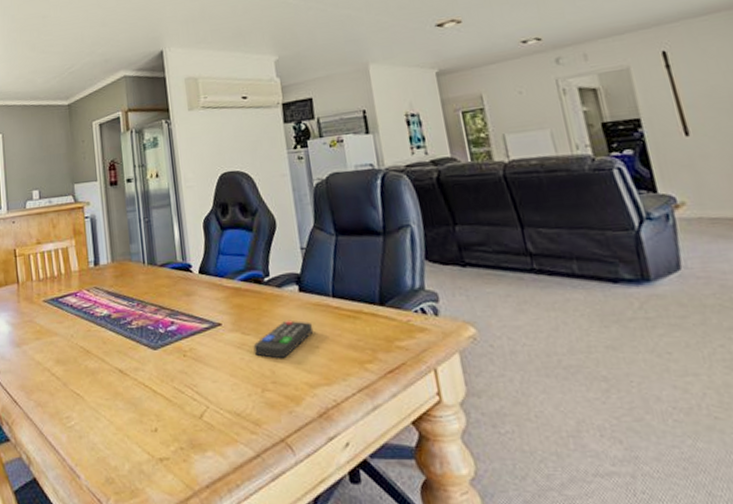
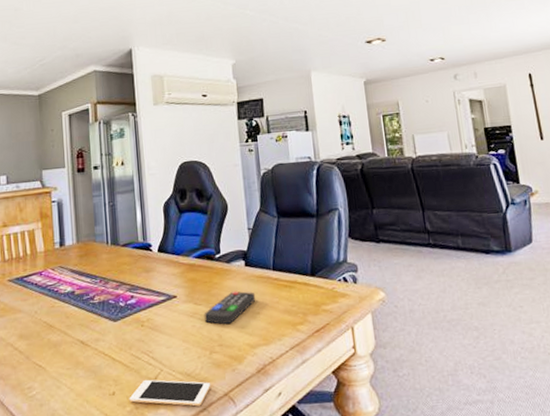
cell phone: none [173,416,265,452] -> present [129,379,211,407]

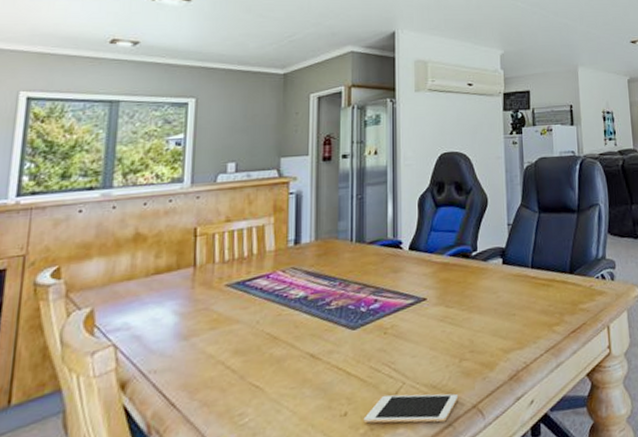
remote control: present [204,290,256,325] -> none [455,290,512,329]

